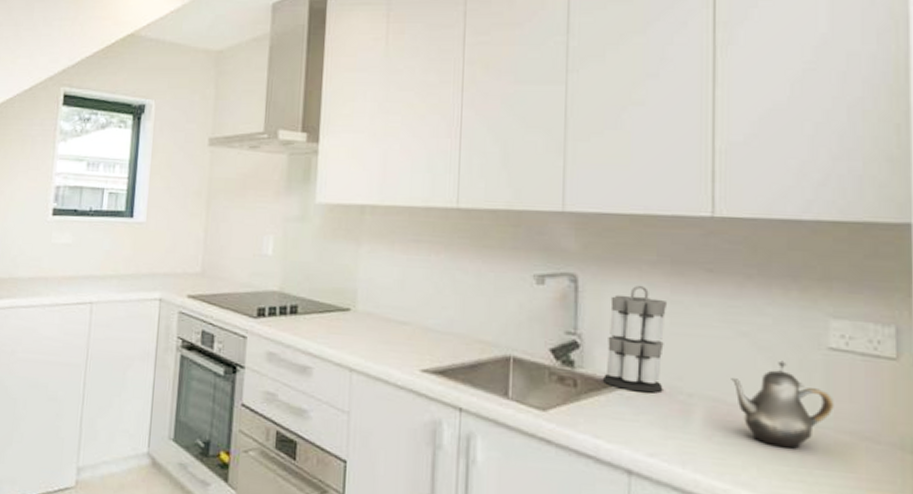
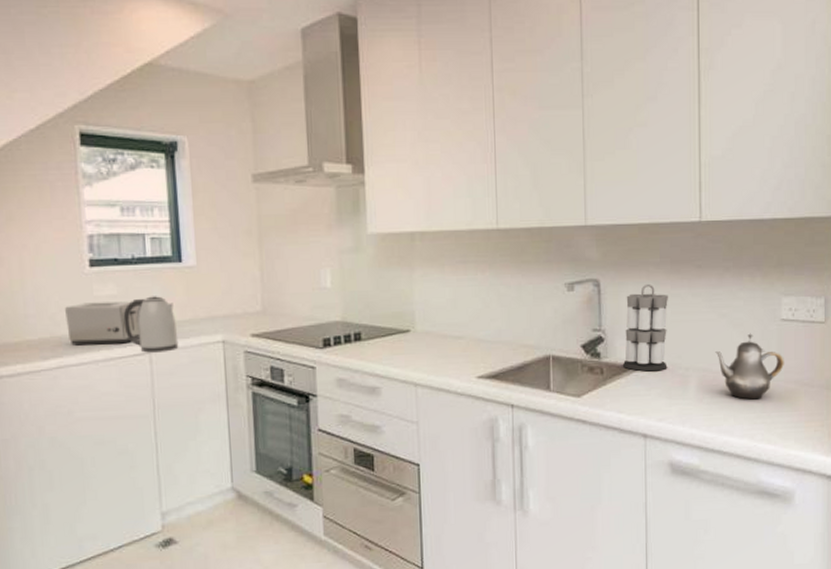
toaster: none [24,248,88,291] -> present [65,301,141,346]
kettle: none [72,248,120,304] -> present [123,296,179,353]

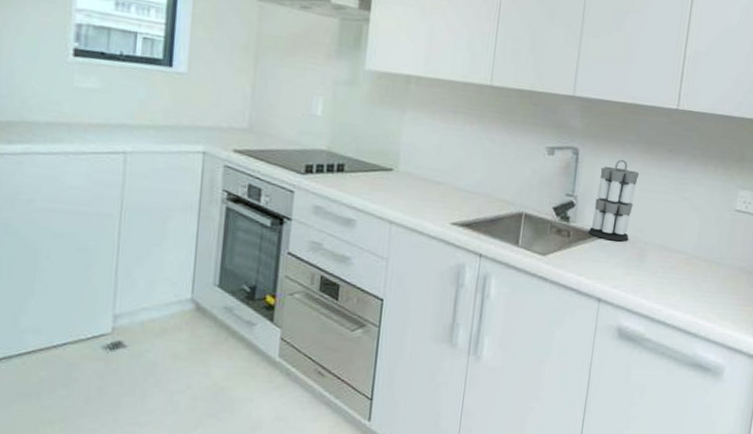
toaster: present [65,301,141,346] -> none [39,91,120,140]
kettle: present [123,296,179,353] -> none [101,96,158,155]
teapot: present [715,333,784,400] -> none [673,218,733,280]

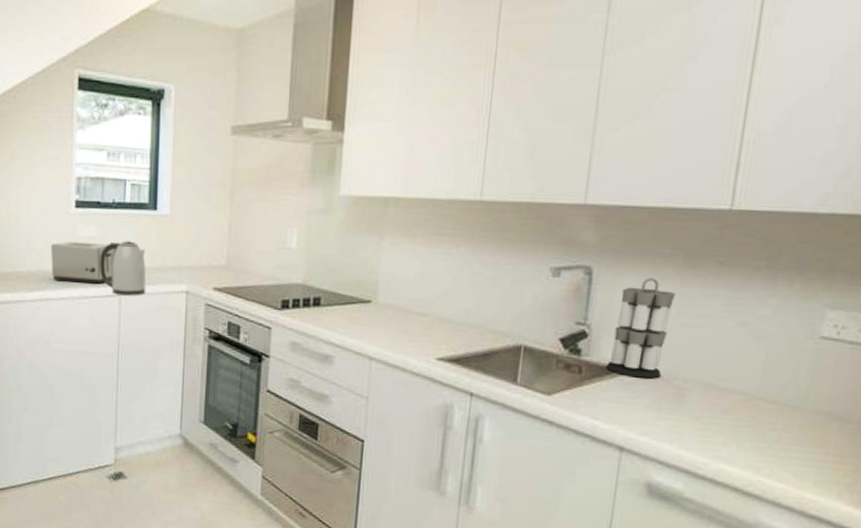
toaster: none [39,91,120,140] -> present [51,241,114,284]
kettle: none [101,96,158,155] -> present [99,241,146,296]

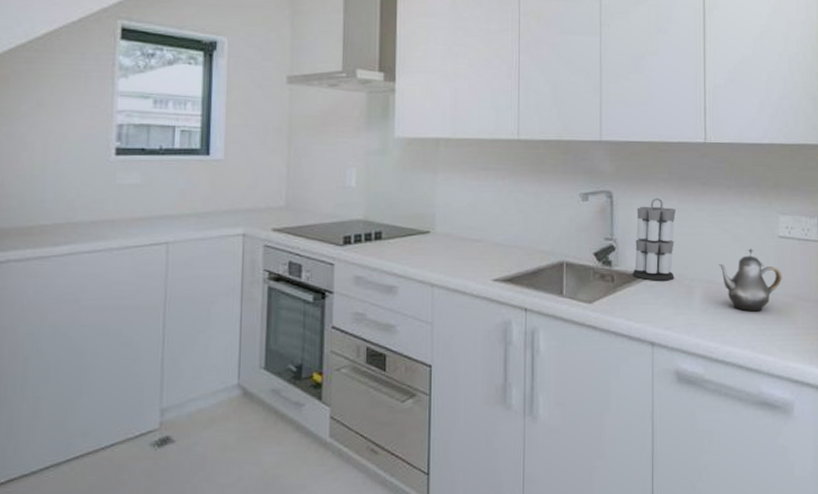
toaster: present [51,241,114,284] -> none [84,190,161,233]
kettle: present [99,241,146,296] -> none [143,187,198,243]
teapot: none [725,348,817,428] -> present [719,248,782,312]

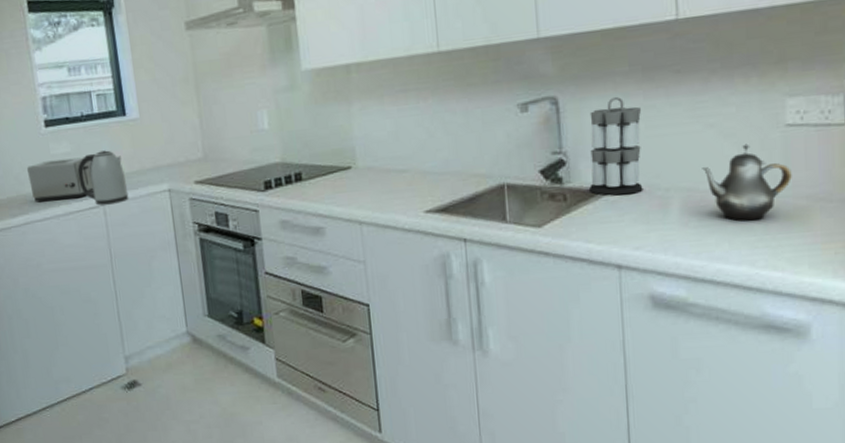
toaster: none [84,190,161,233] -> present [27,157,94,202]
kettle: none [143,187,198,243] -> present [77,150,129,206]

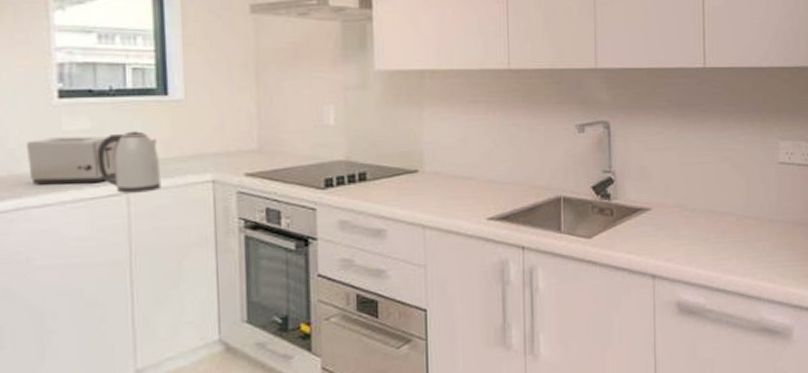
spice rack: present [590,96,643,196] -> none [632,126,676,213]
teapot: present [702,143,792,221] -> none [719,175,782,240]

